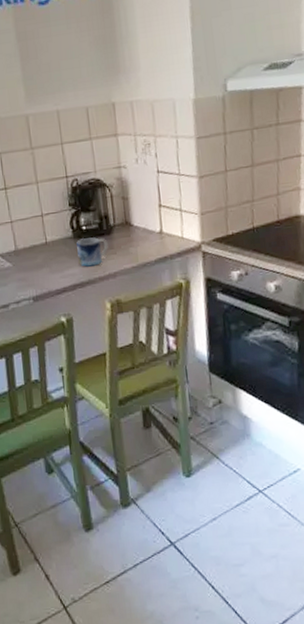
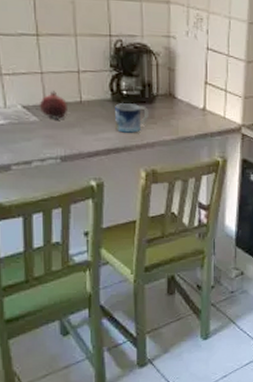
fruit: none [11,236,36,263] -> present [39,91,69,120]

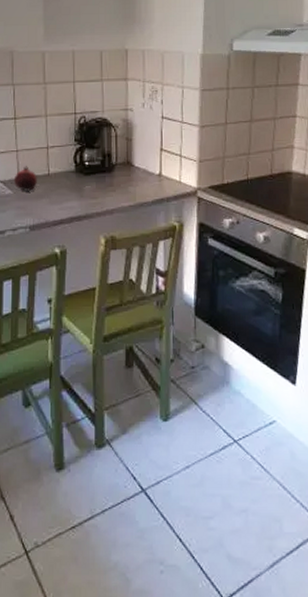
mug: present [115,103,149,133] -> none [78,173,108,201]

